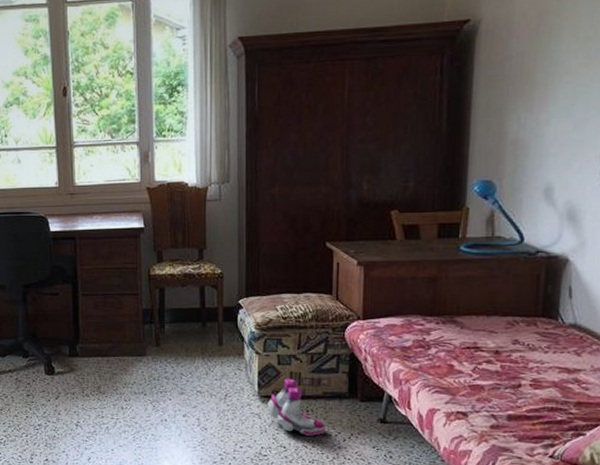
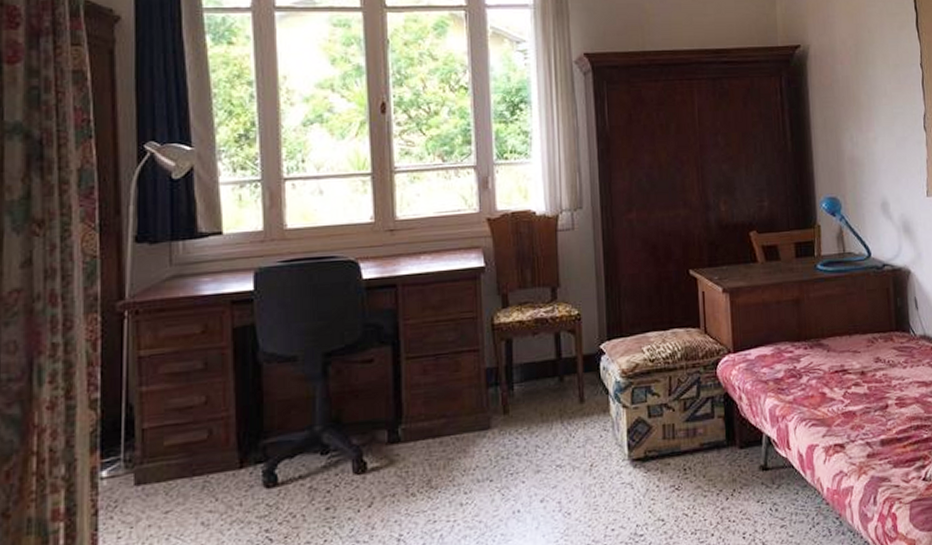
boots: present [267,378,325,436] -> none [640,432,706,501]

